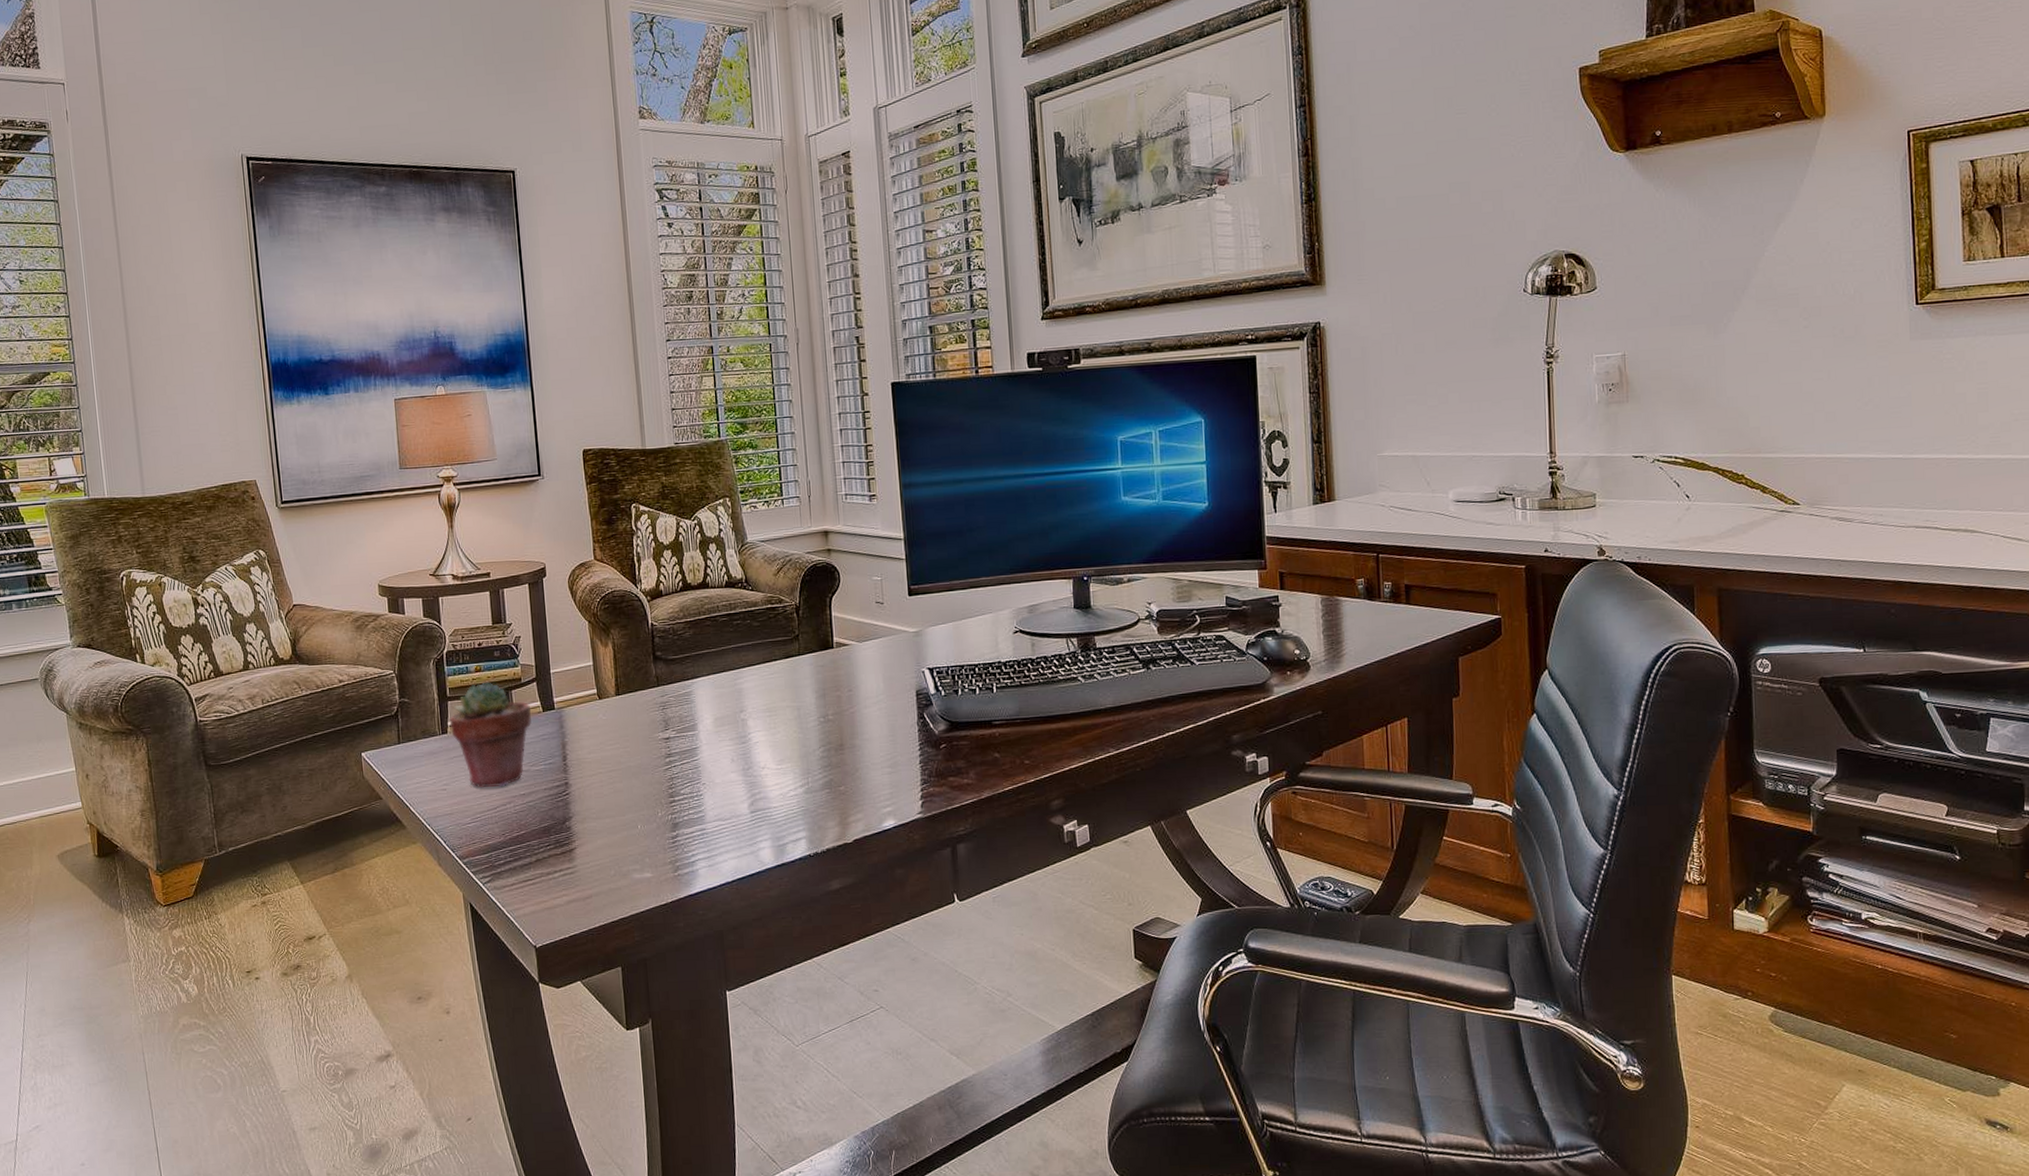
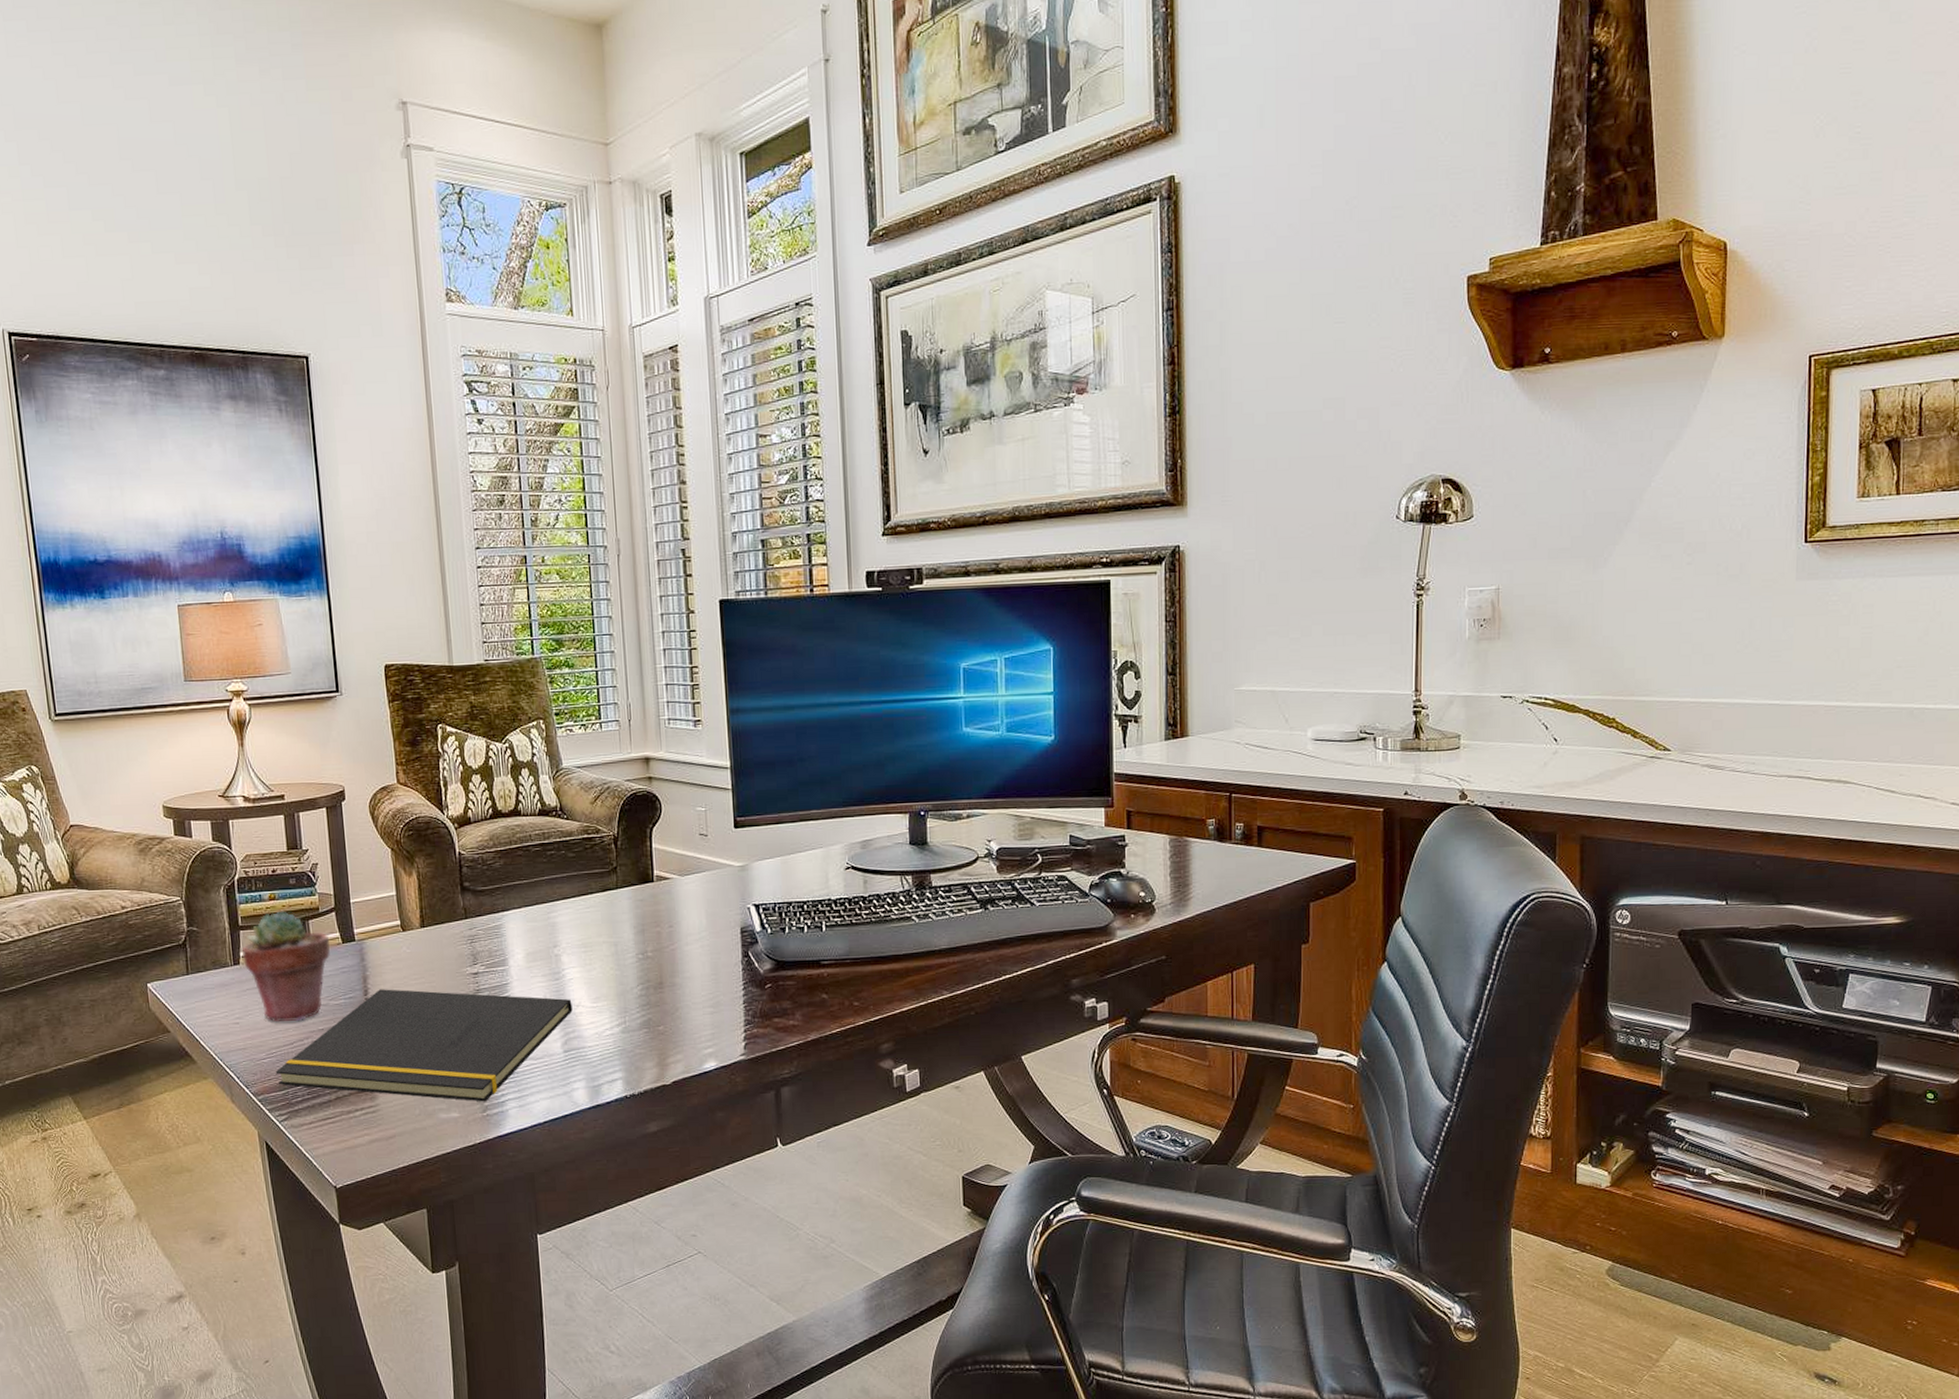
notepad: none [479,754,759,862] -> present [275,989,573,1102]

